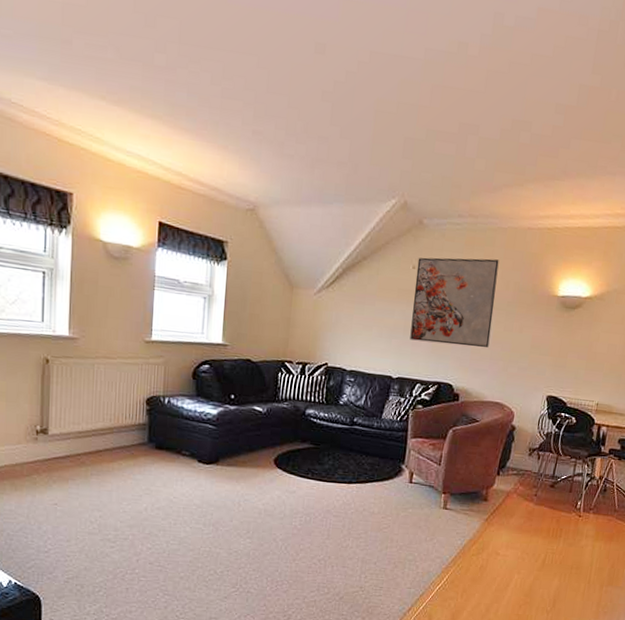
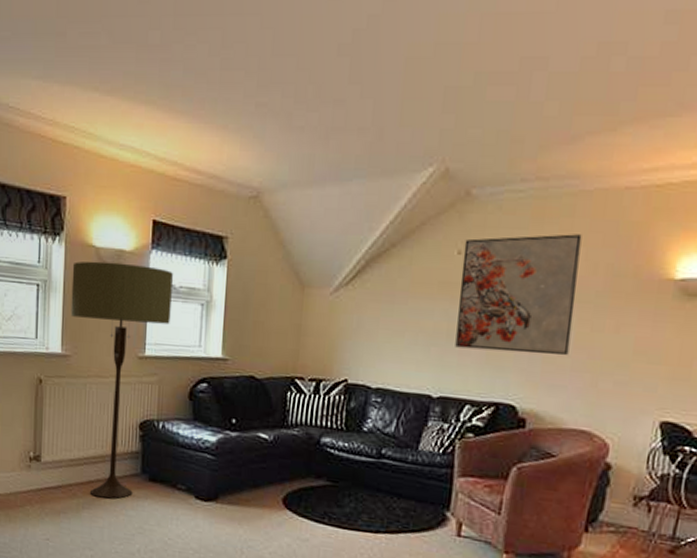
floor lamp: none [78,253,178,465] -> present [70,261,173,499]

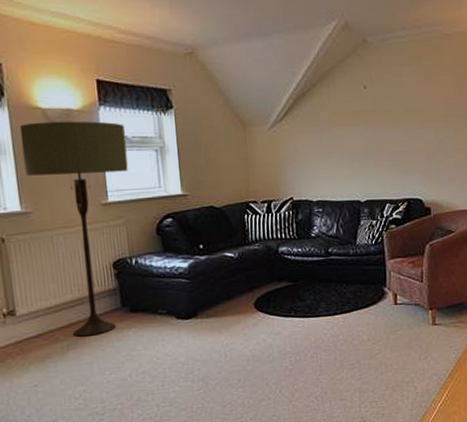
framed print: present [455,234,582,355] -> none [367,67,452,161]

